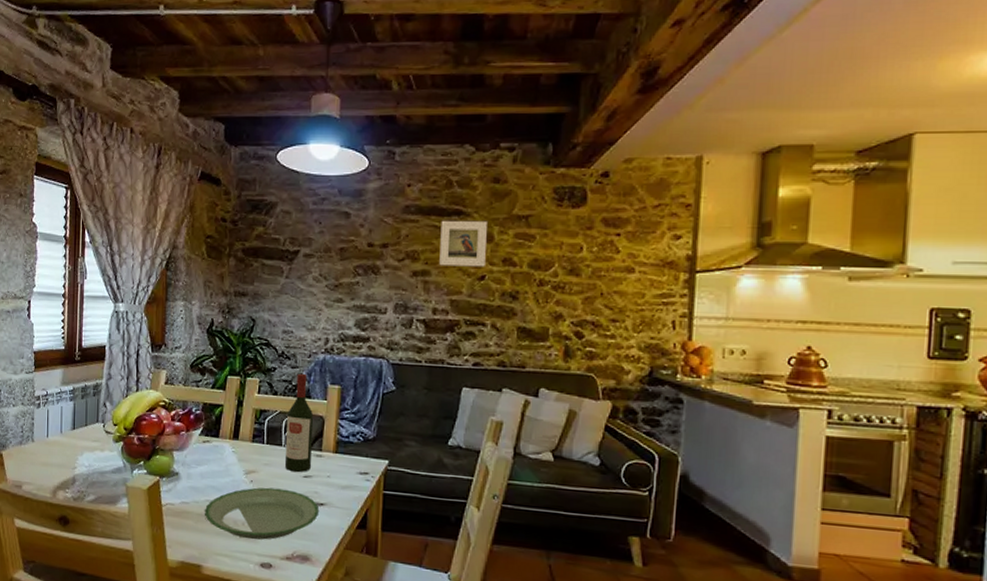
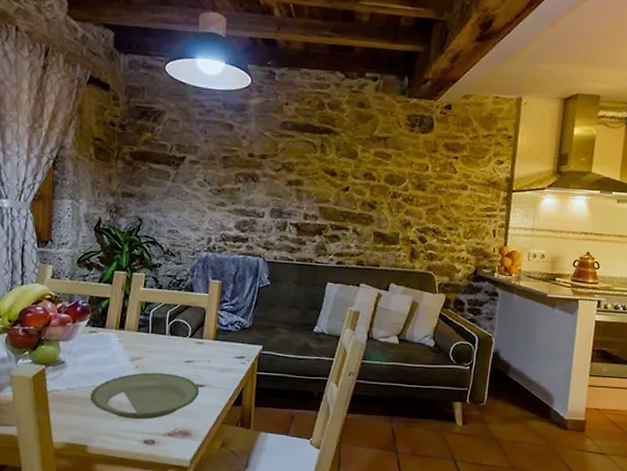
wine bottle: present [285,373,314,473] -> none [169,269,196,359]
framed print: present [439,220,487,267] -> none [311,137,352,180]

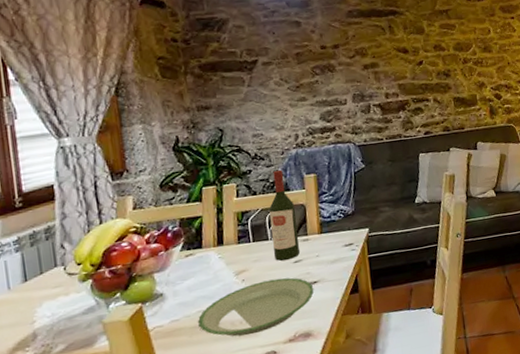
wine bottle: none [169,269,196,359] -> present [269,169,300,261]

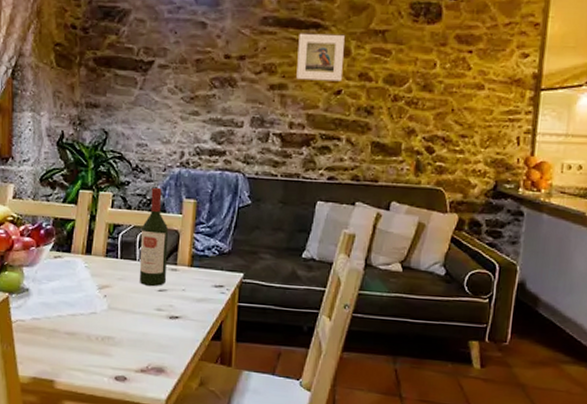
plate: present [197,277,314,337] -> none [56,302,175,354]
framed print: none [380,17,421,58] -> present [296,33,345,82]

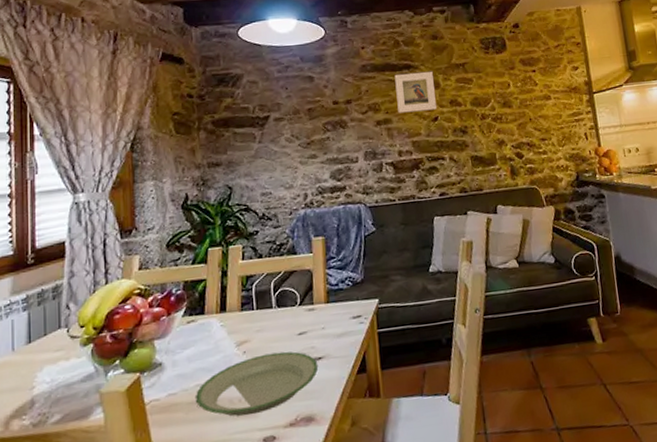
plate: none [56,302,175,354] -> present [194,351,319,417]
wine bottle: present [140,187,169,287] -> none [275,231,304,333]

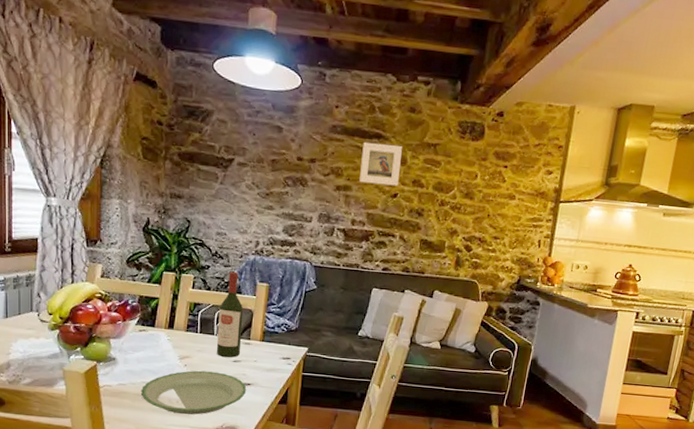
wine bottle: none [275,231,304,333] -> present [217,271,244,358]

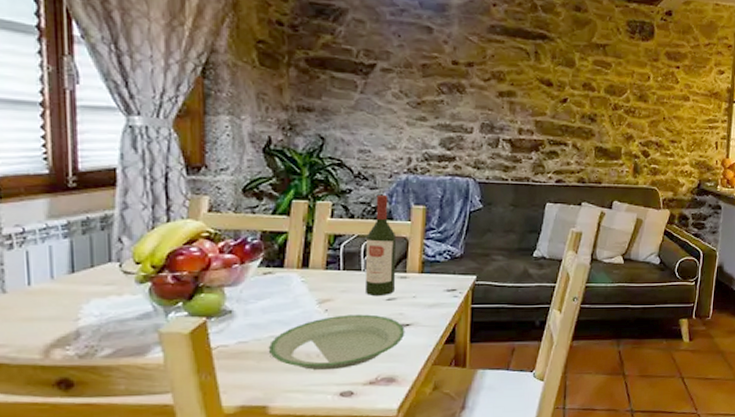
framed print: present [359,141,402,186] -> none [524,43,569,91]

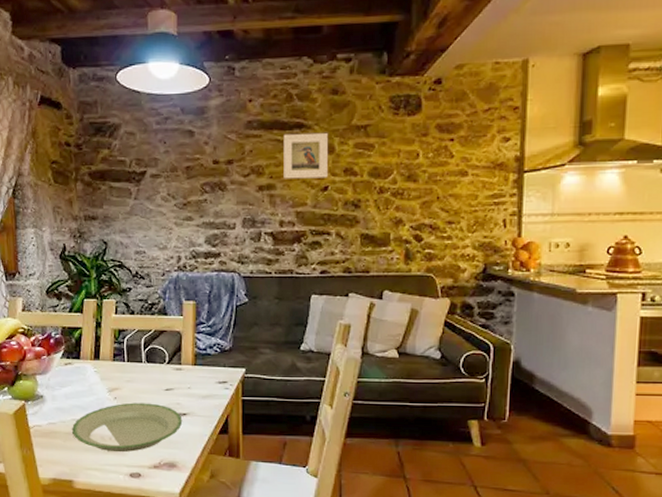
wine bottle: present [366,194,397,297] -> none [145,291,172,387]
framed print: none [524,43,569,91] -> present [283,132,328,179]

